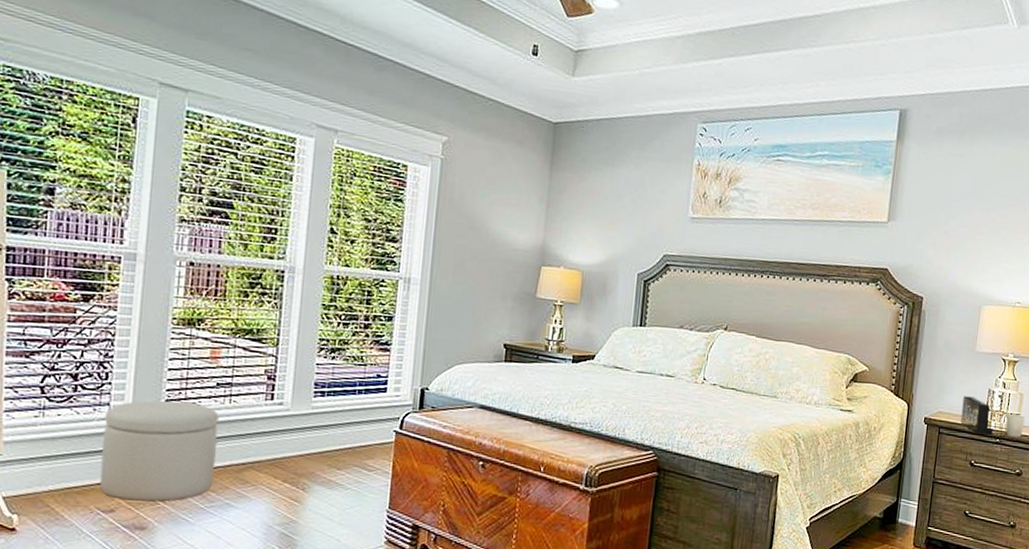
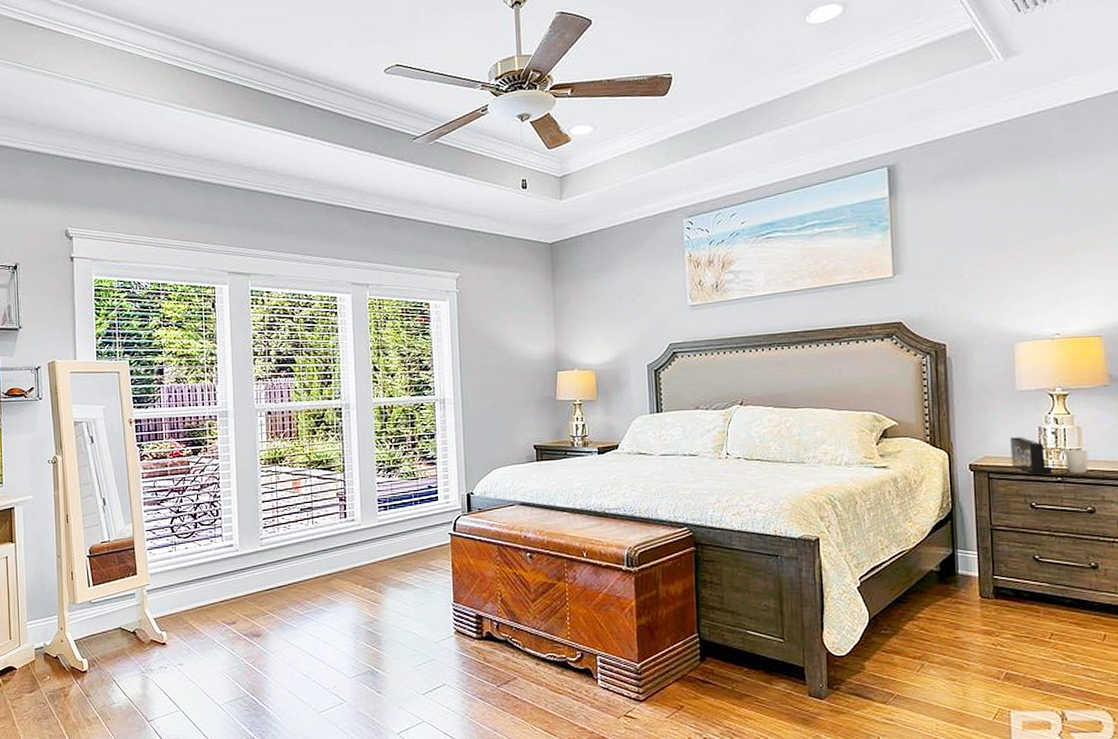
ottoman: present [99,400,219,502] -> none [220,527,308,613]

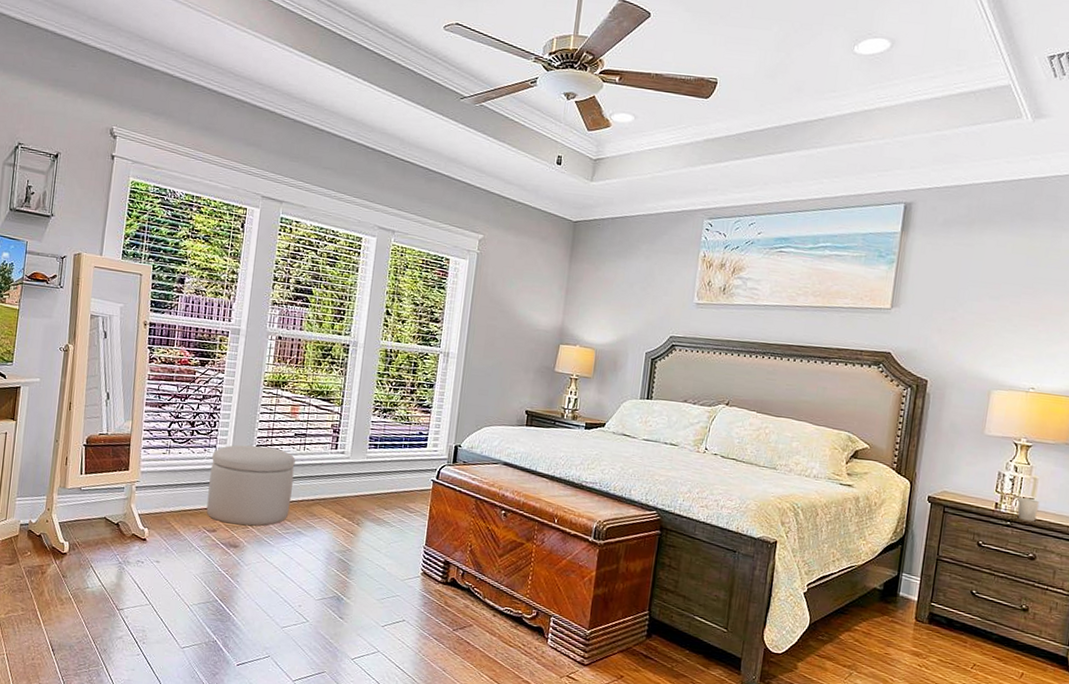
ottoman: none [220,527,308,613] -> present [206,445,296,526]
alarm clock: present [1010,437,1052,475] -> none [967,477,1003,517]

